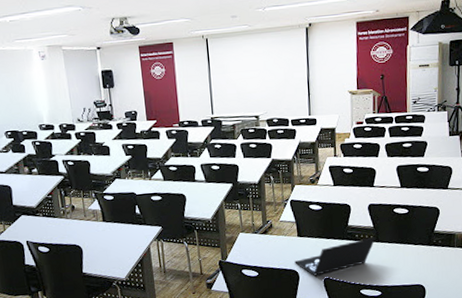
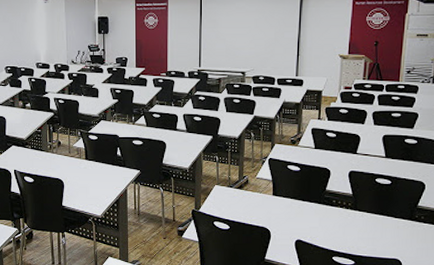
laptop: present [295,237,376,276] -> none [267,204,354,237]

